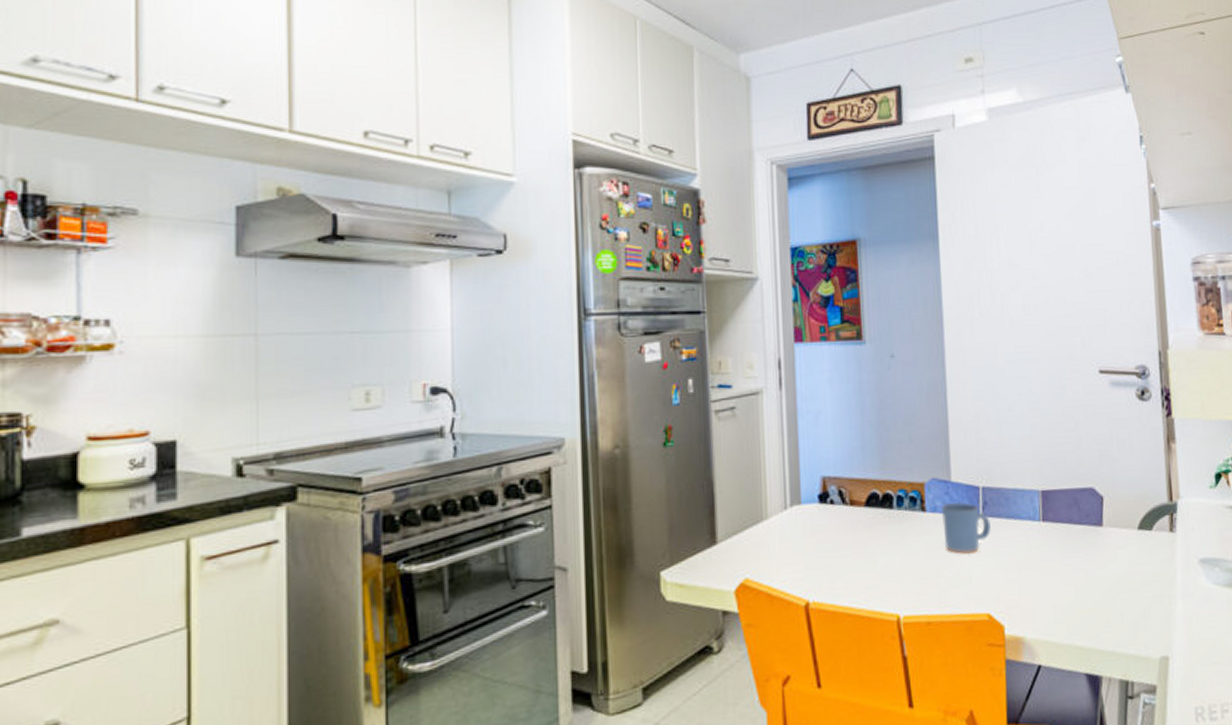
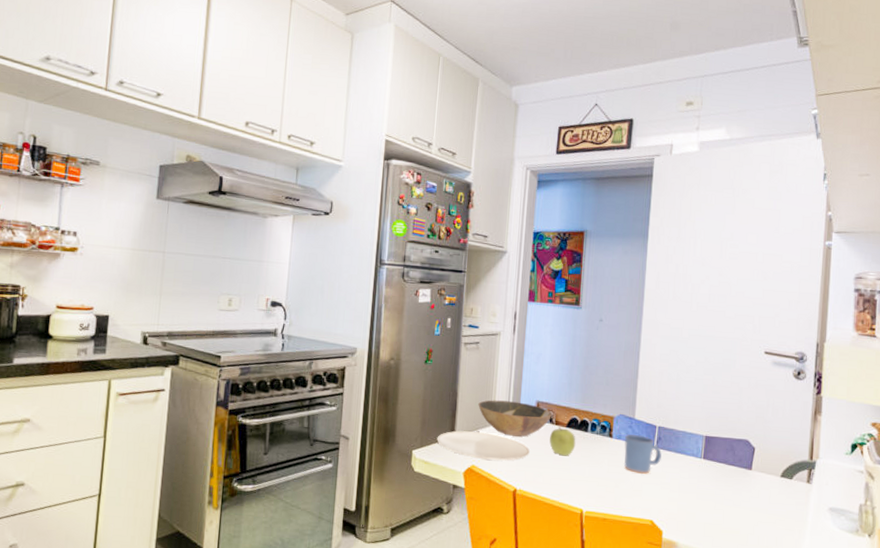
plate: none [692,530,822,569] -> present [437,430,531,461]
bowl: none [744,481,845,530] -> present [478,400,553,437]
fruit: none [845,507,880,547] -> present [549,427,576,456]

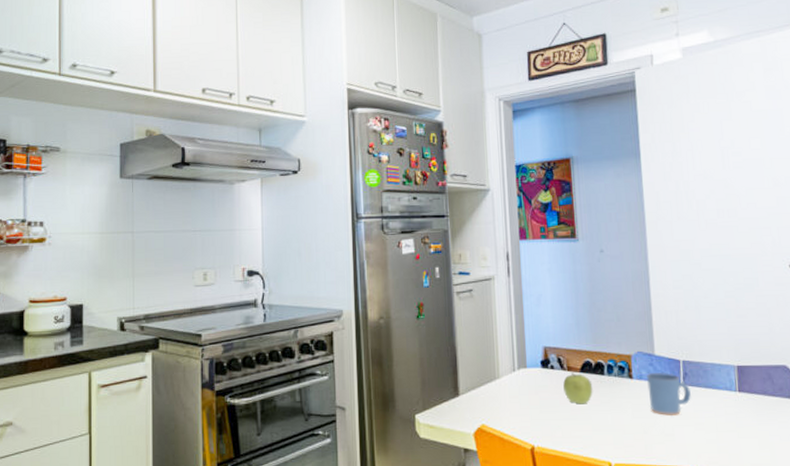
plate: present [437,430,531,461] -> none [440,387,544,417]
bowl: present [478,400,553,437] -> none [480,350,563,388]

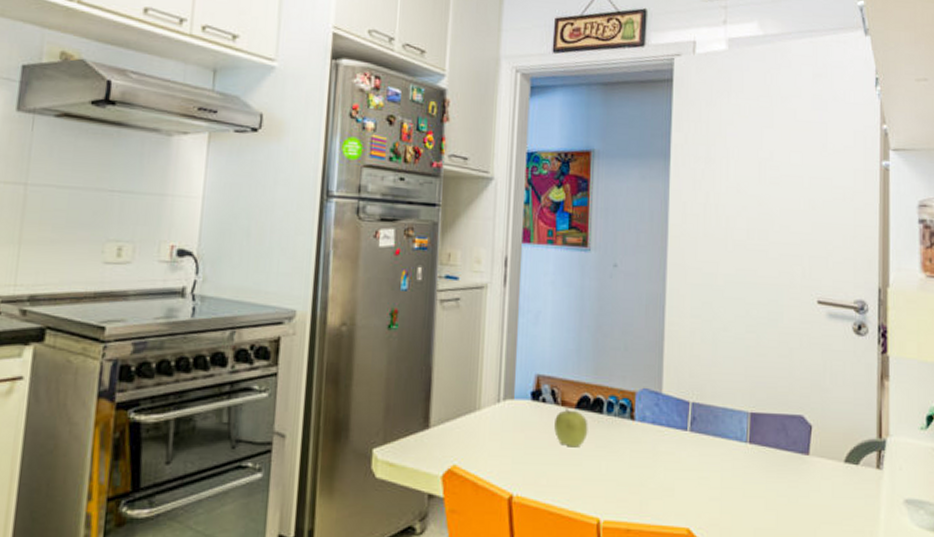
mug: present [646,372,691,416] -> none [649,413,697,467]

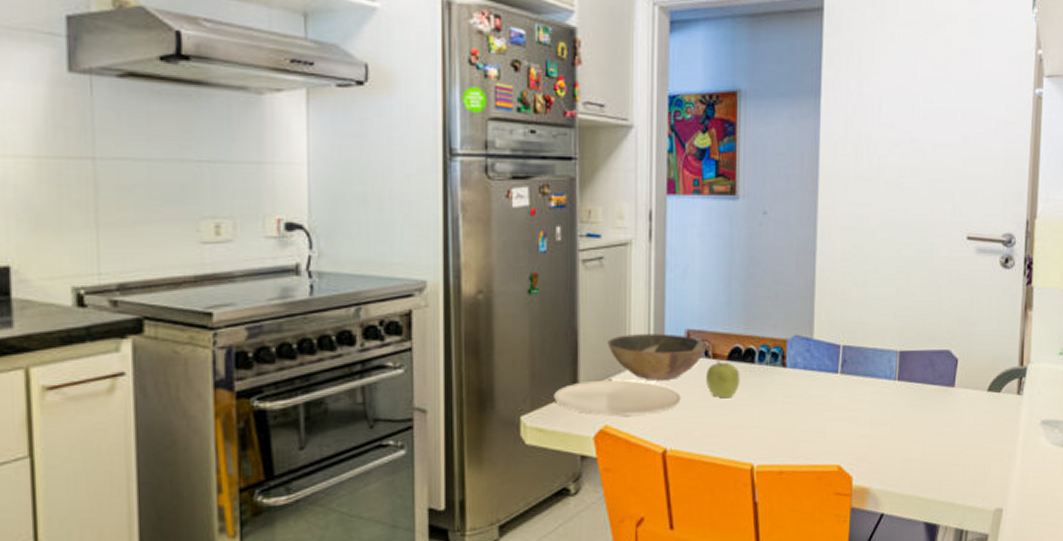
plate: none [405,419,530,458] -> present [553,380,682,416]
bowl: none [460,375,557,424] -> present [608,333,708,380]

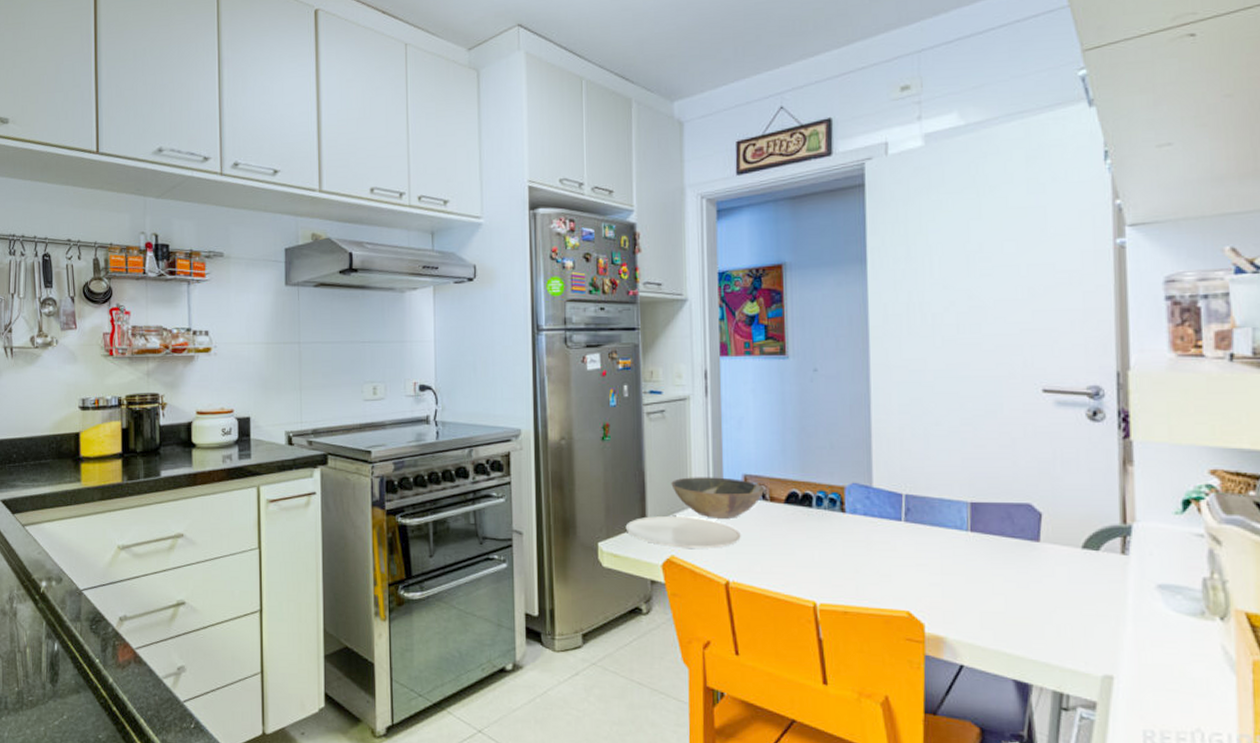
fruit: present [706,361,740,399] -> none [765,504,799,539]

